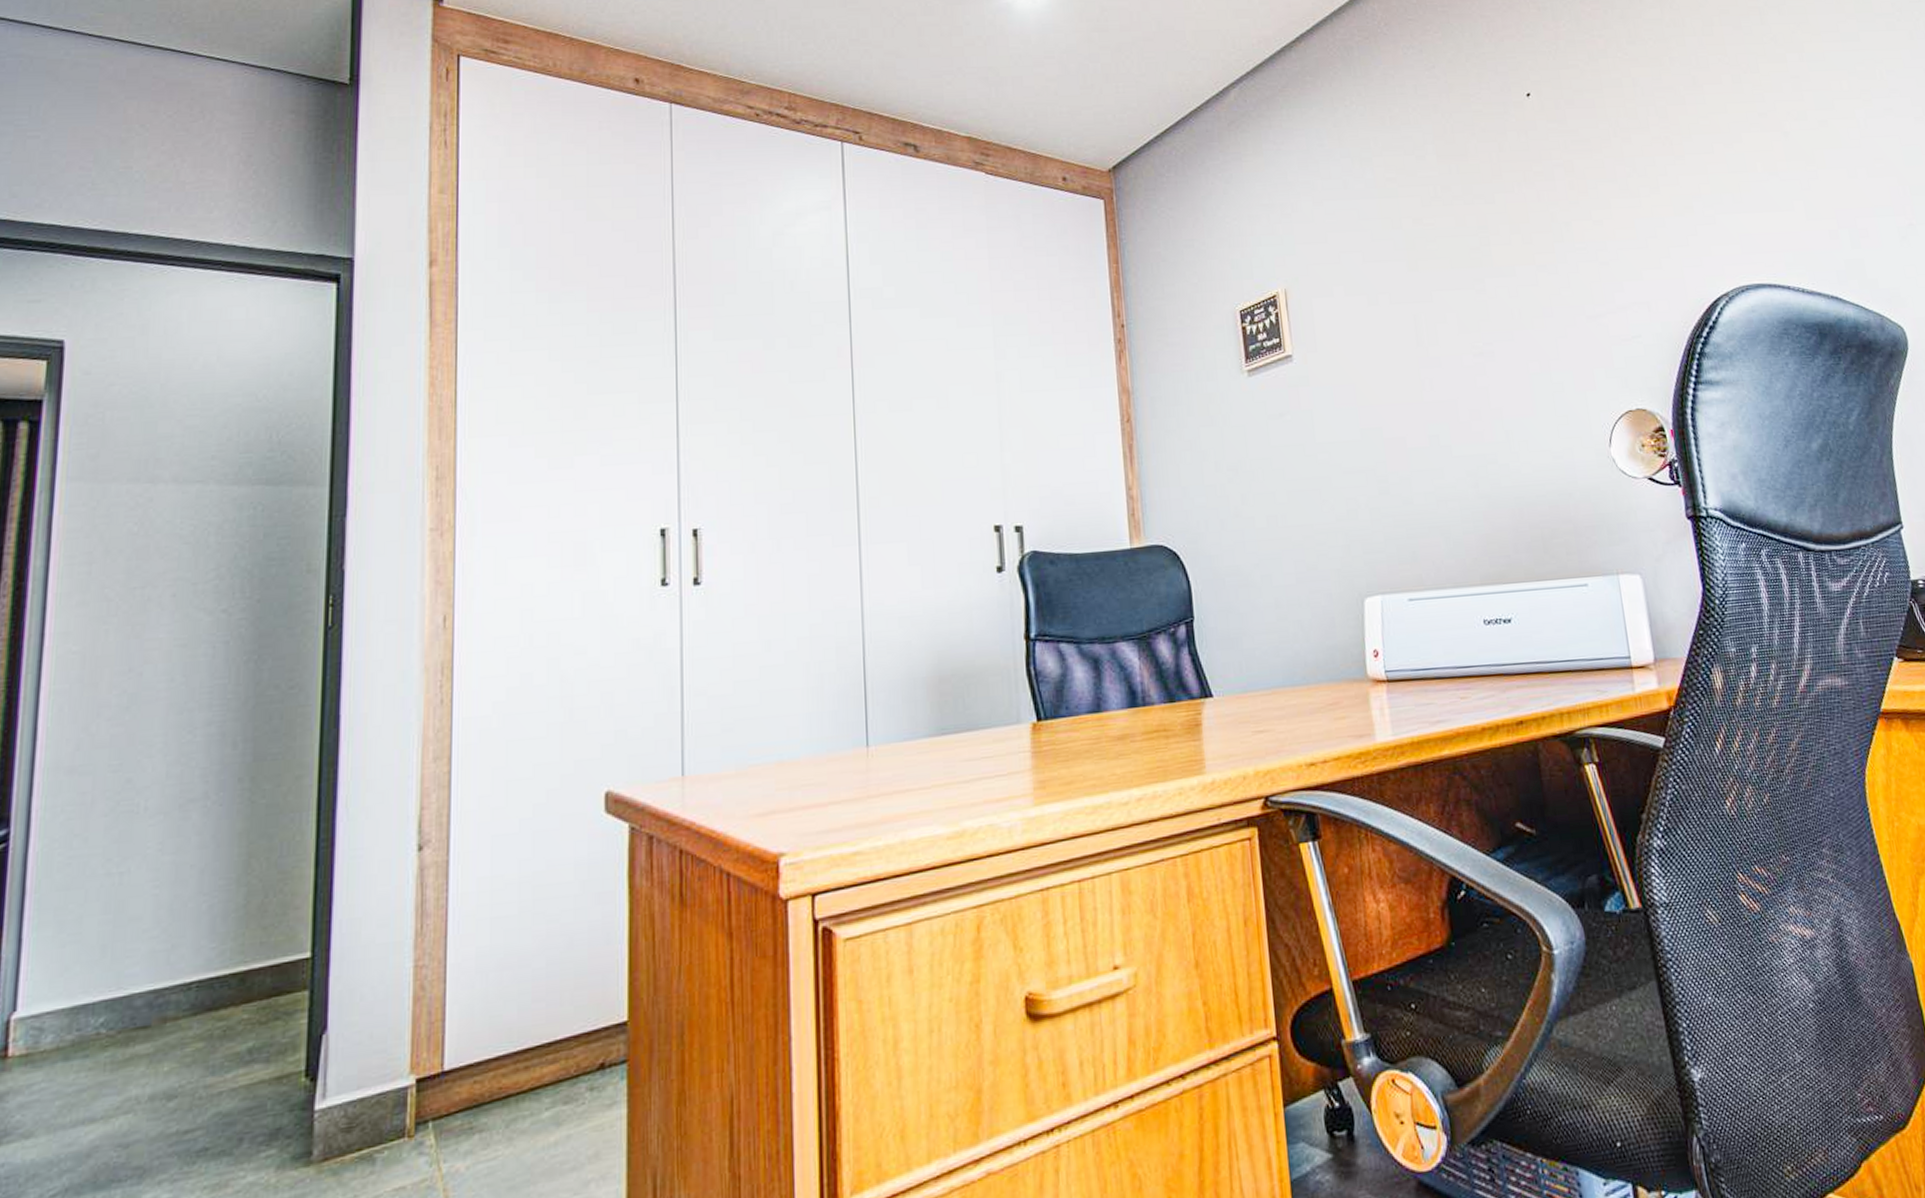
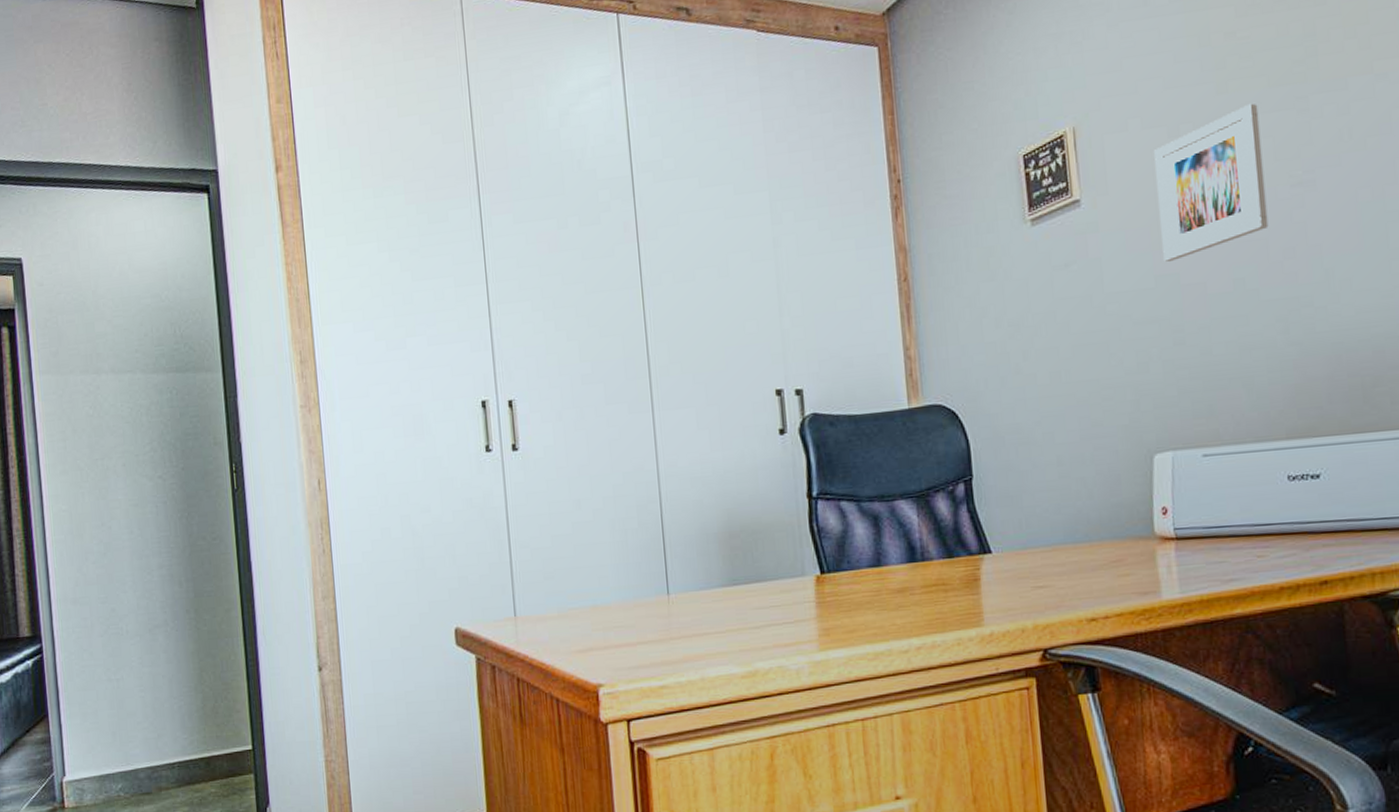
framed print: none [1357,281,1457,418] -> present [1154,103,1269,263]

